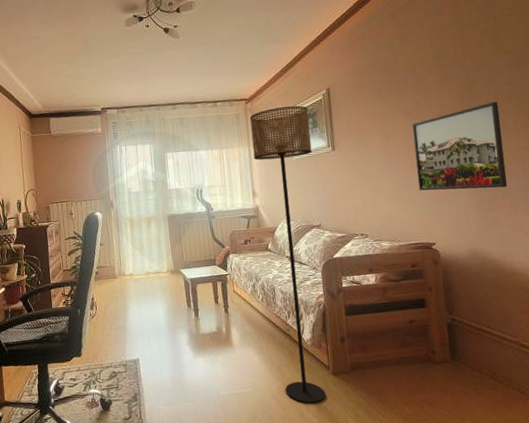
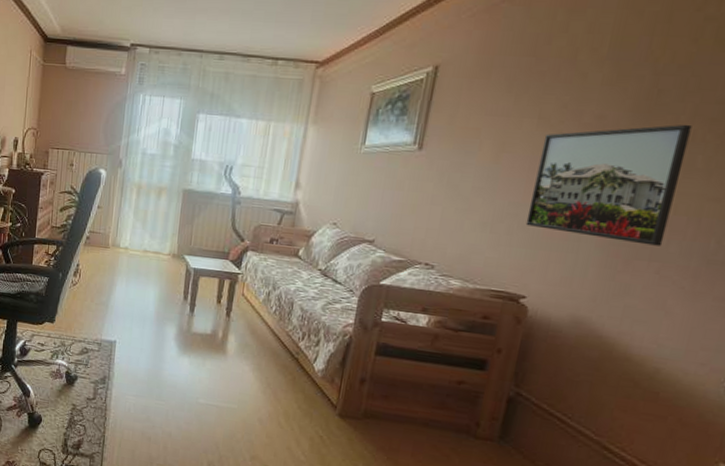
floor lamp: present [249,105,326,404] -> none [276,80,400,441]

